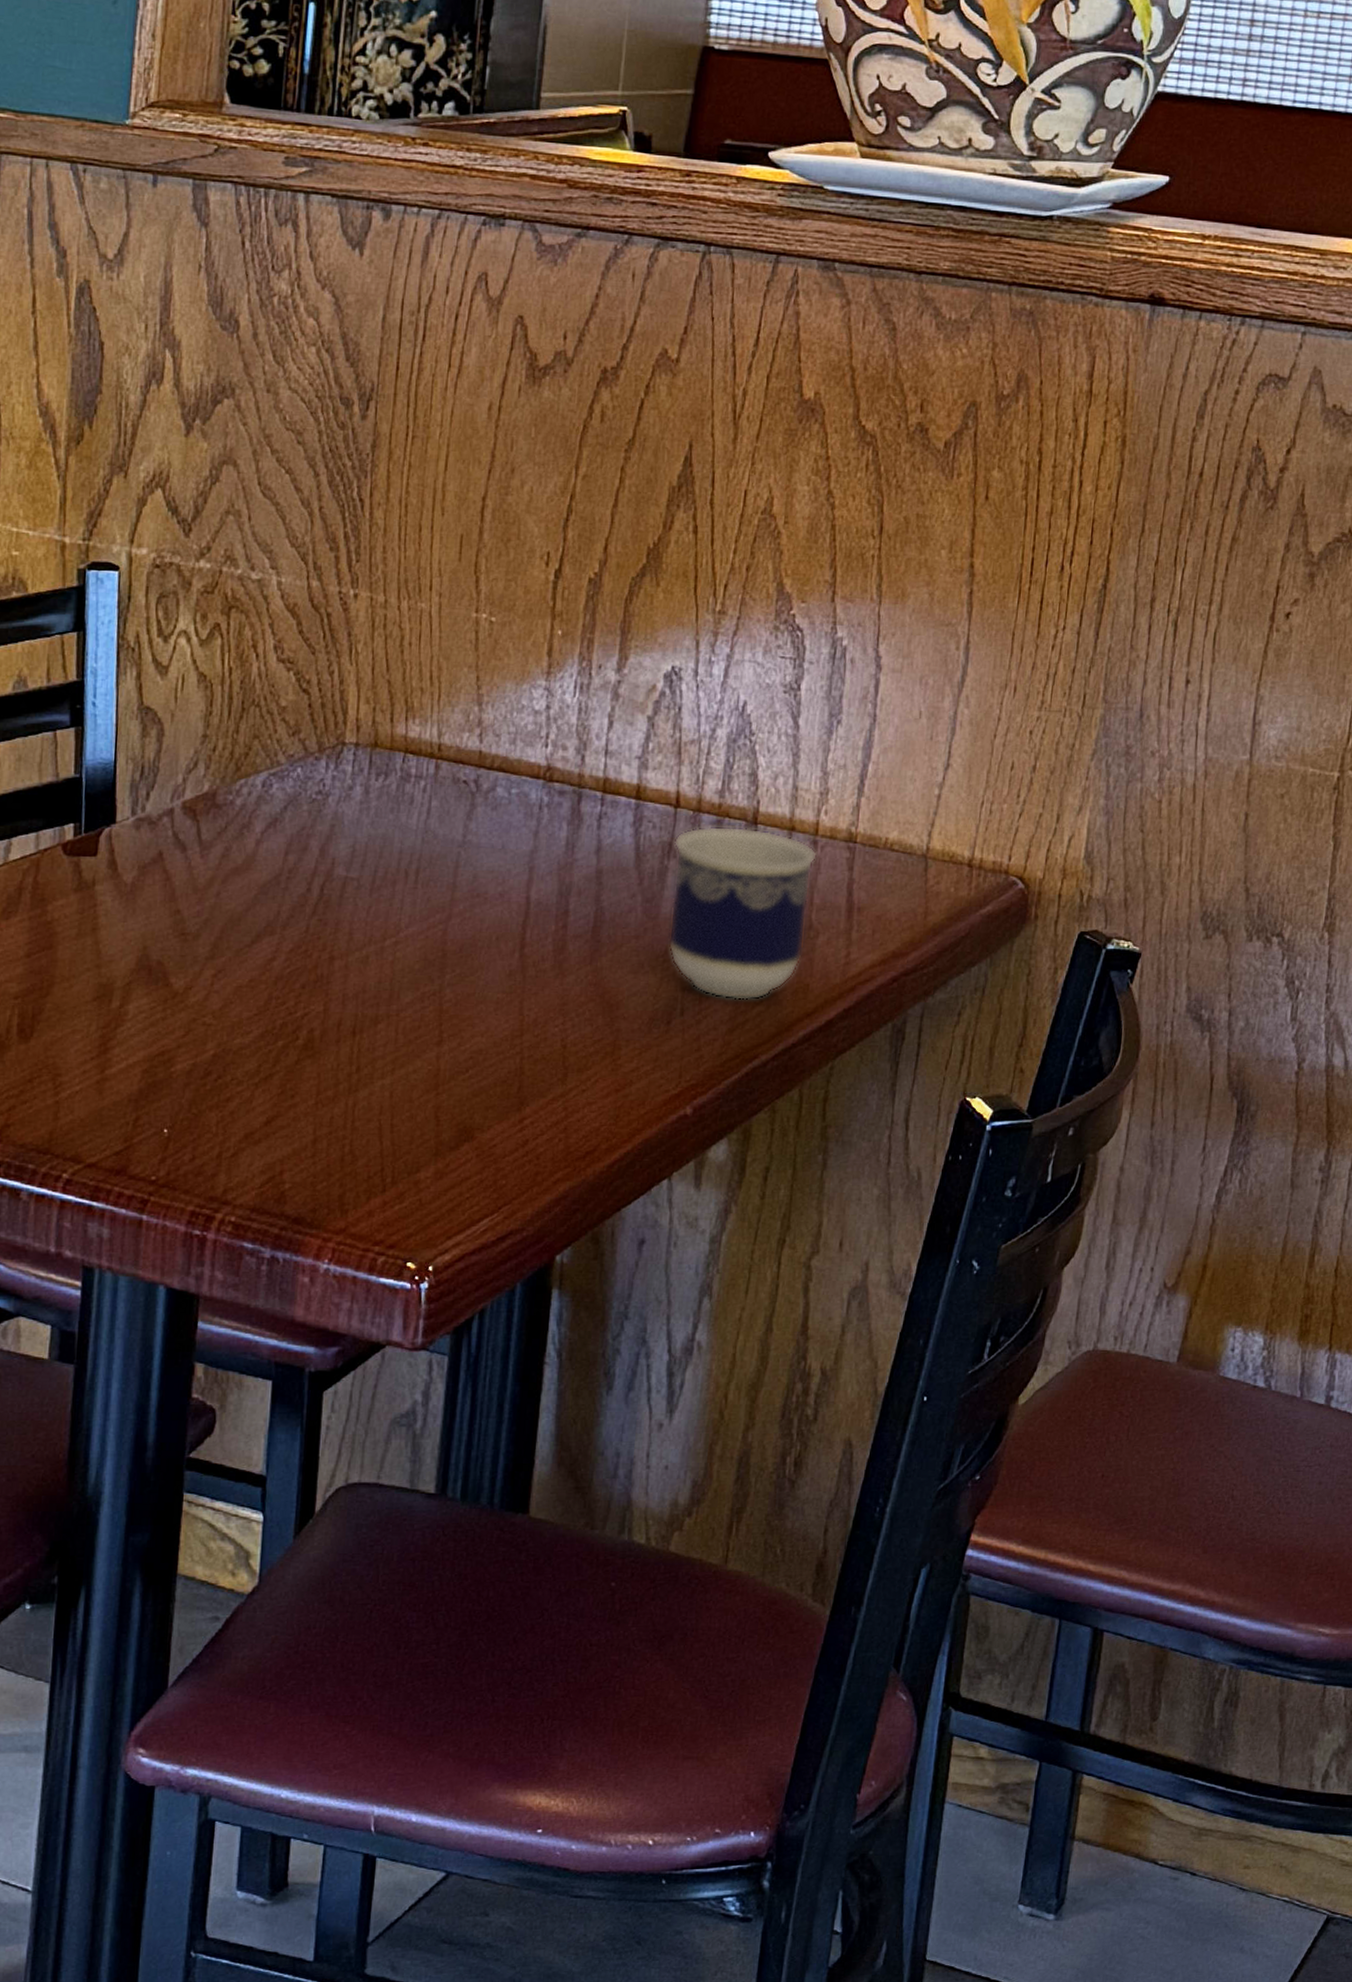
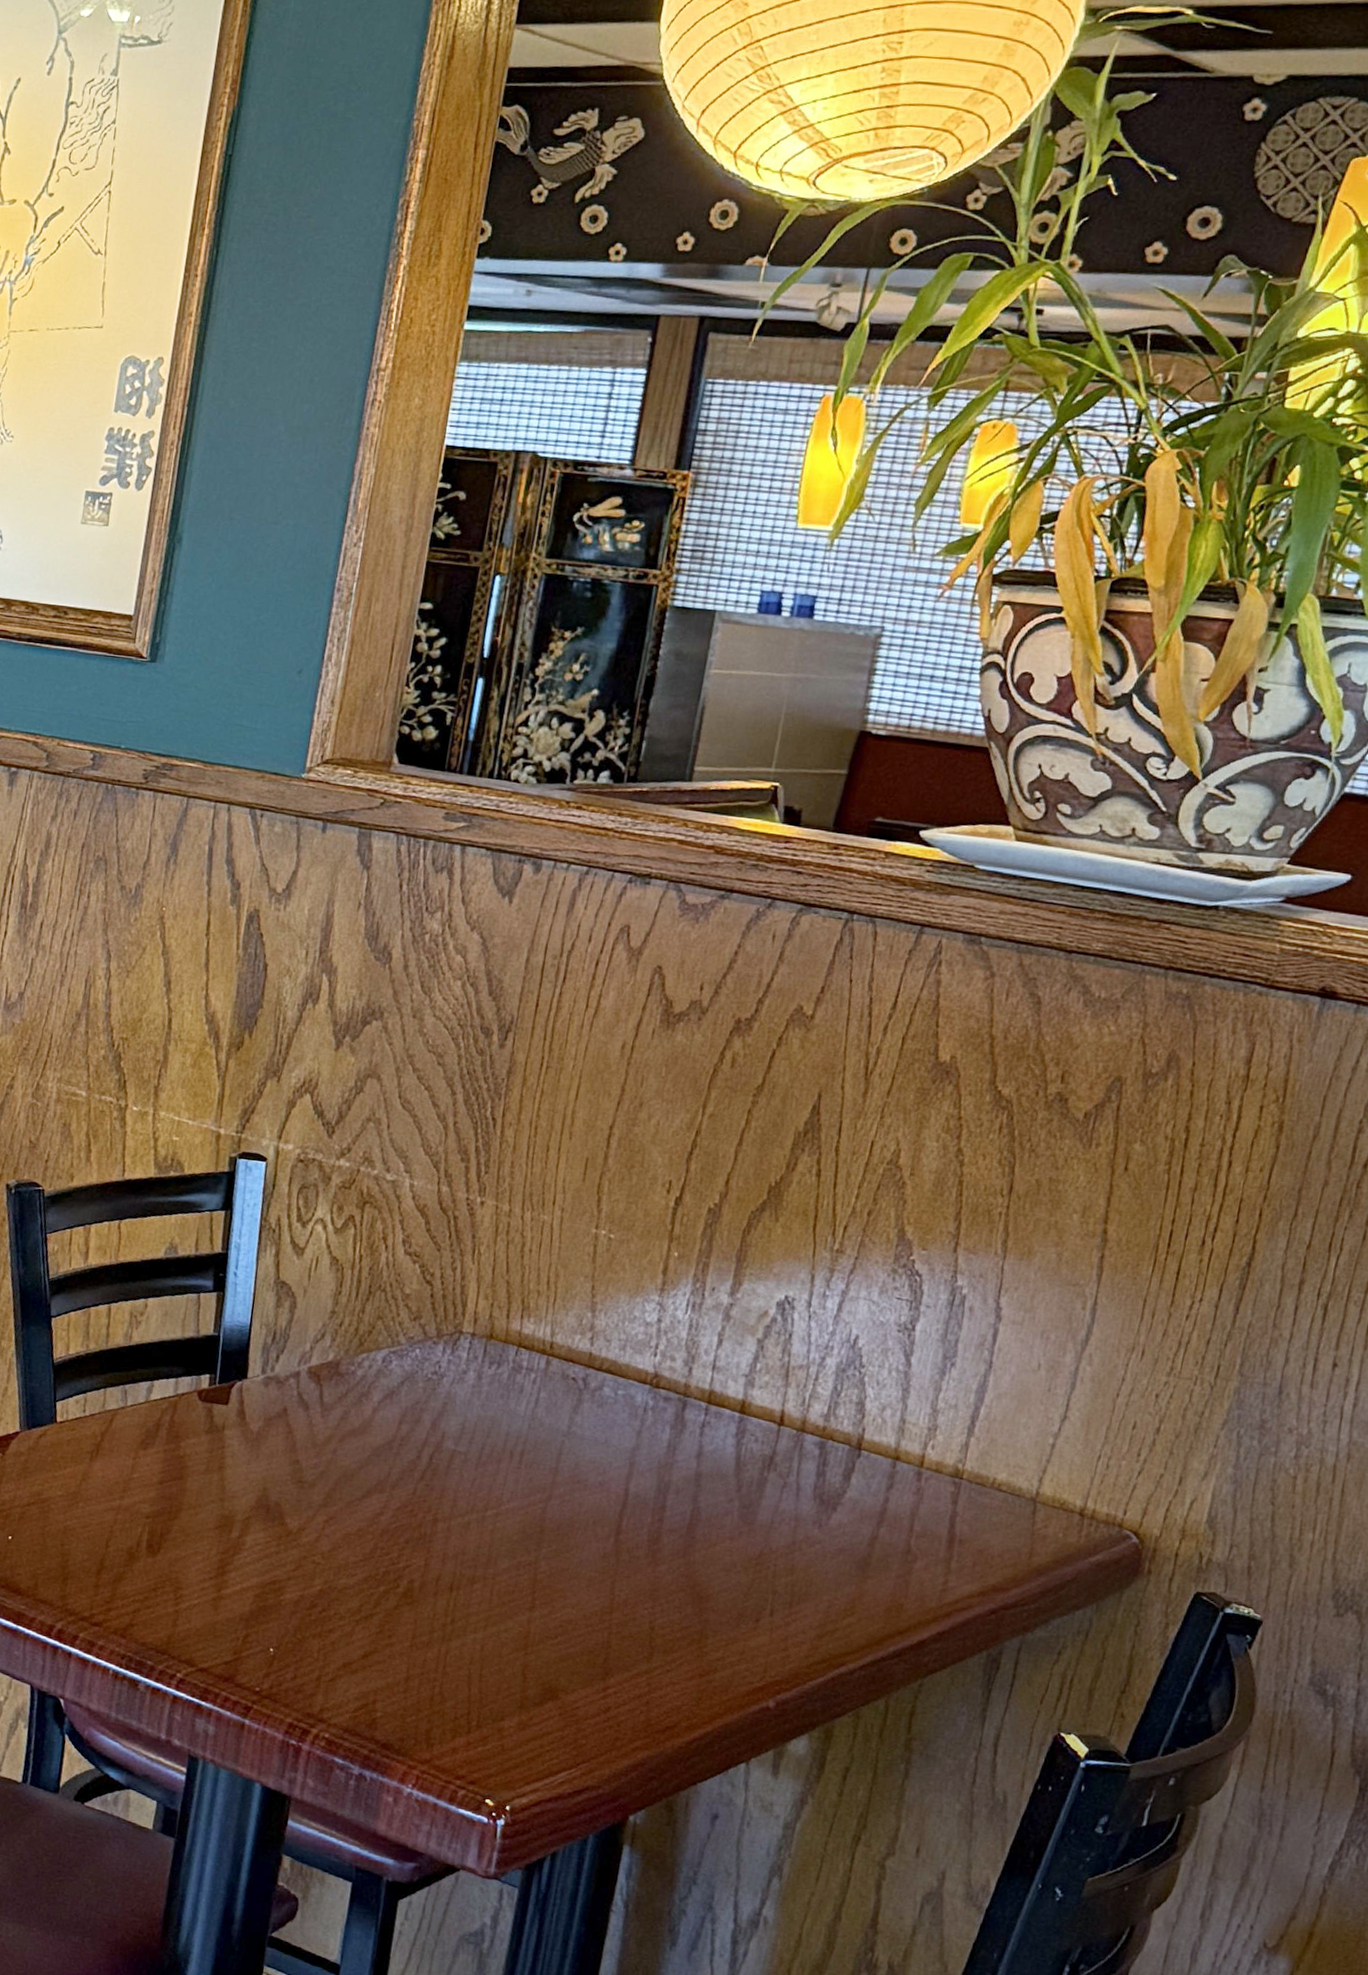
cup: present [668,826,817,1000] -> none [762,1445,921,1612]

